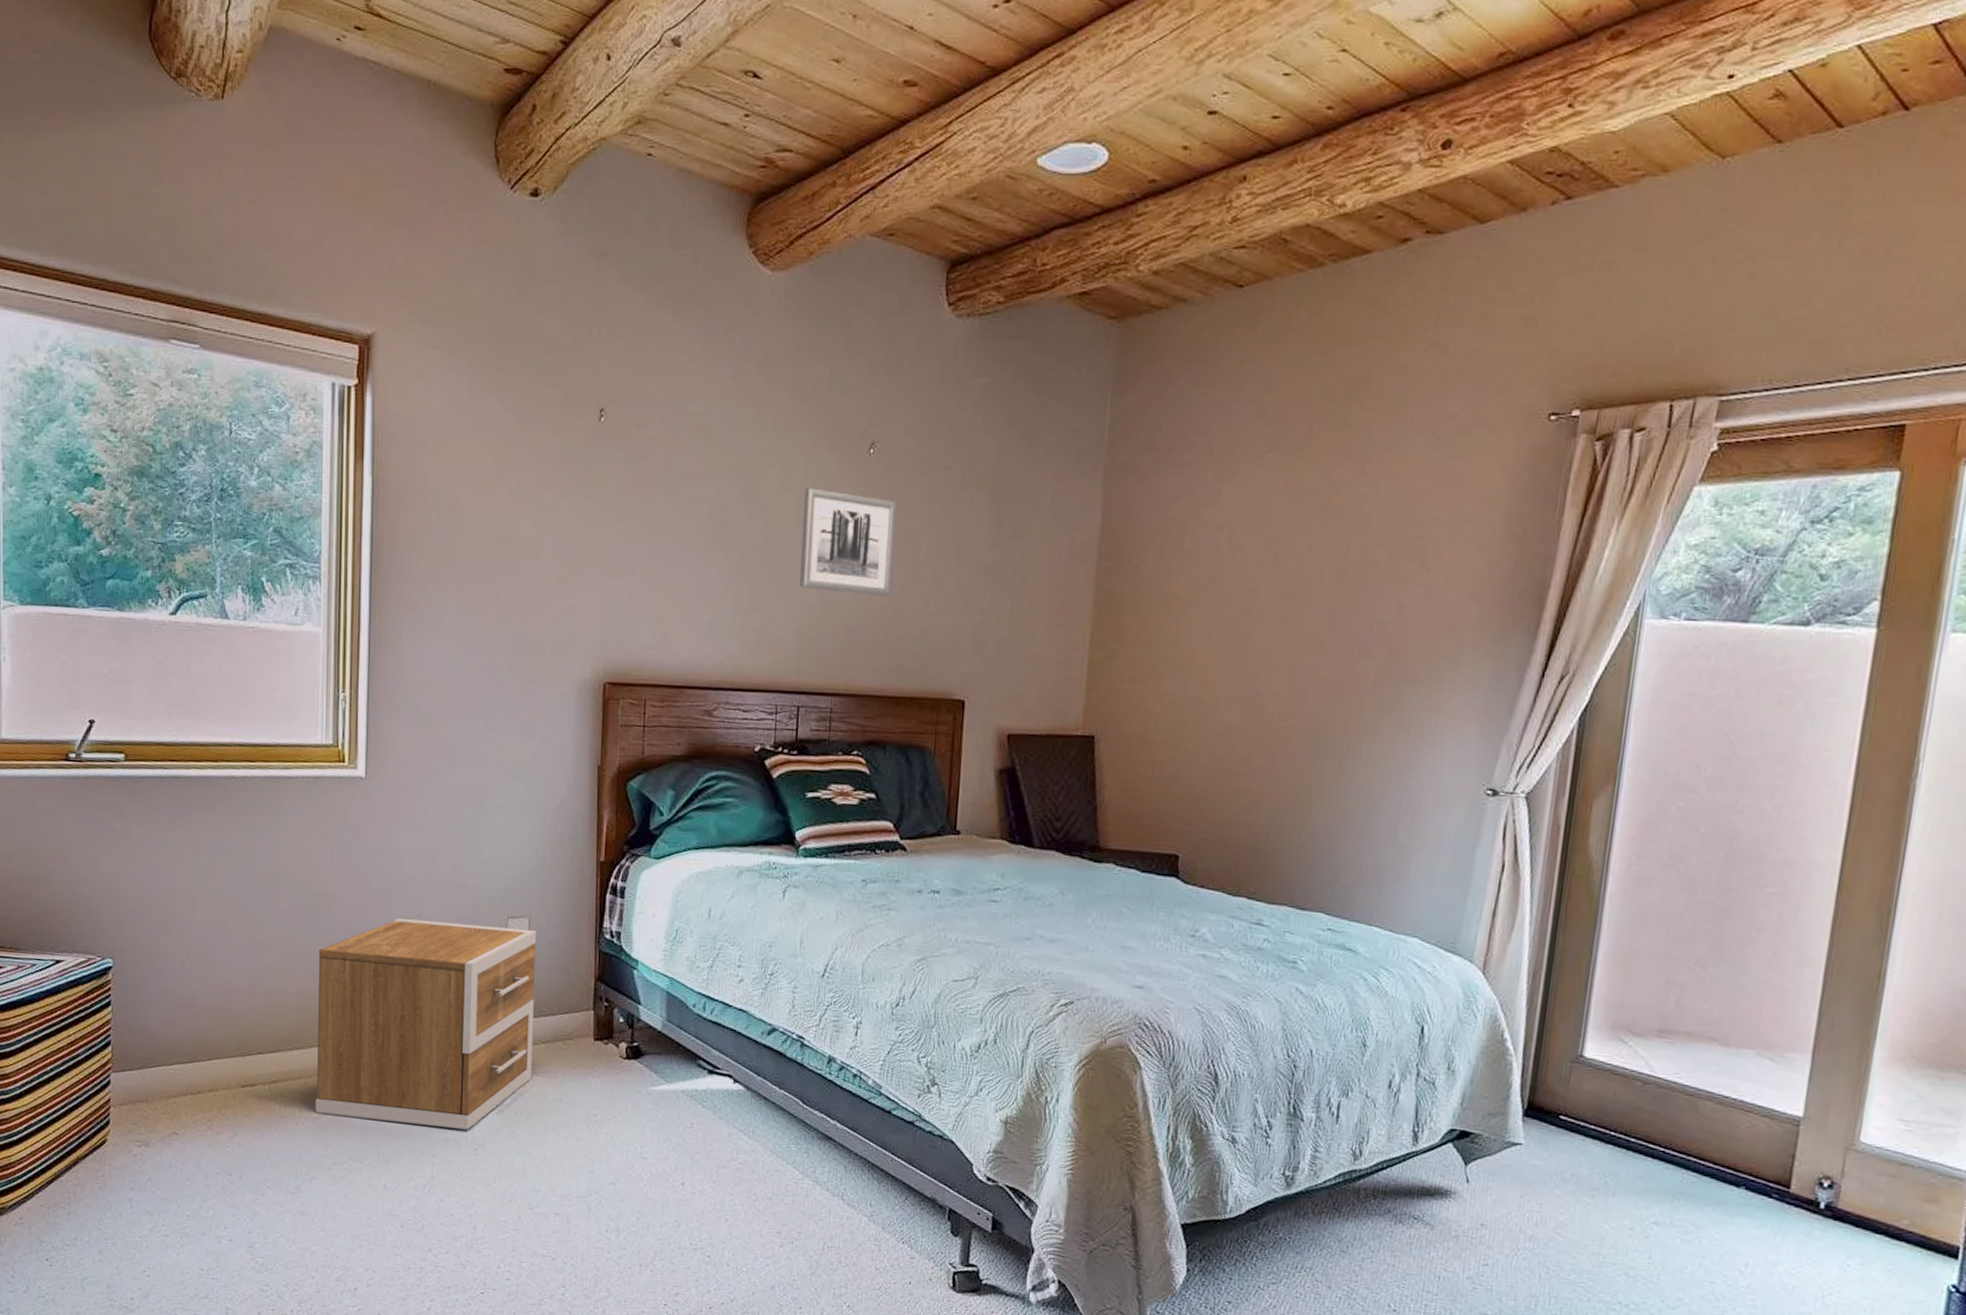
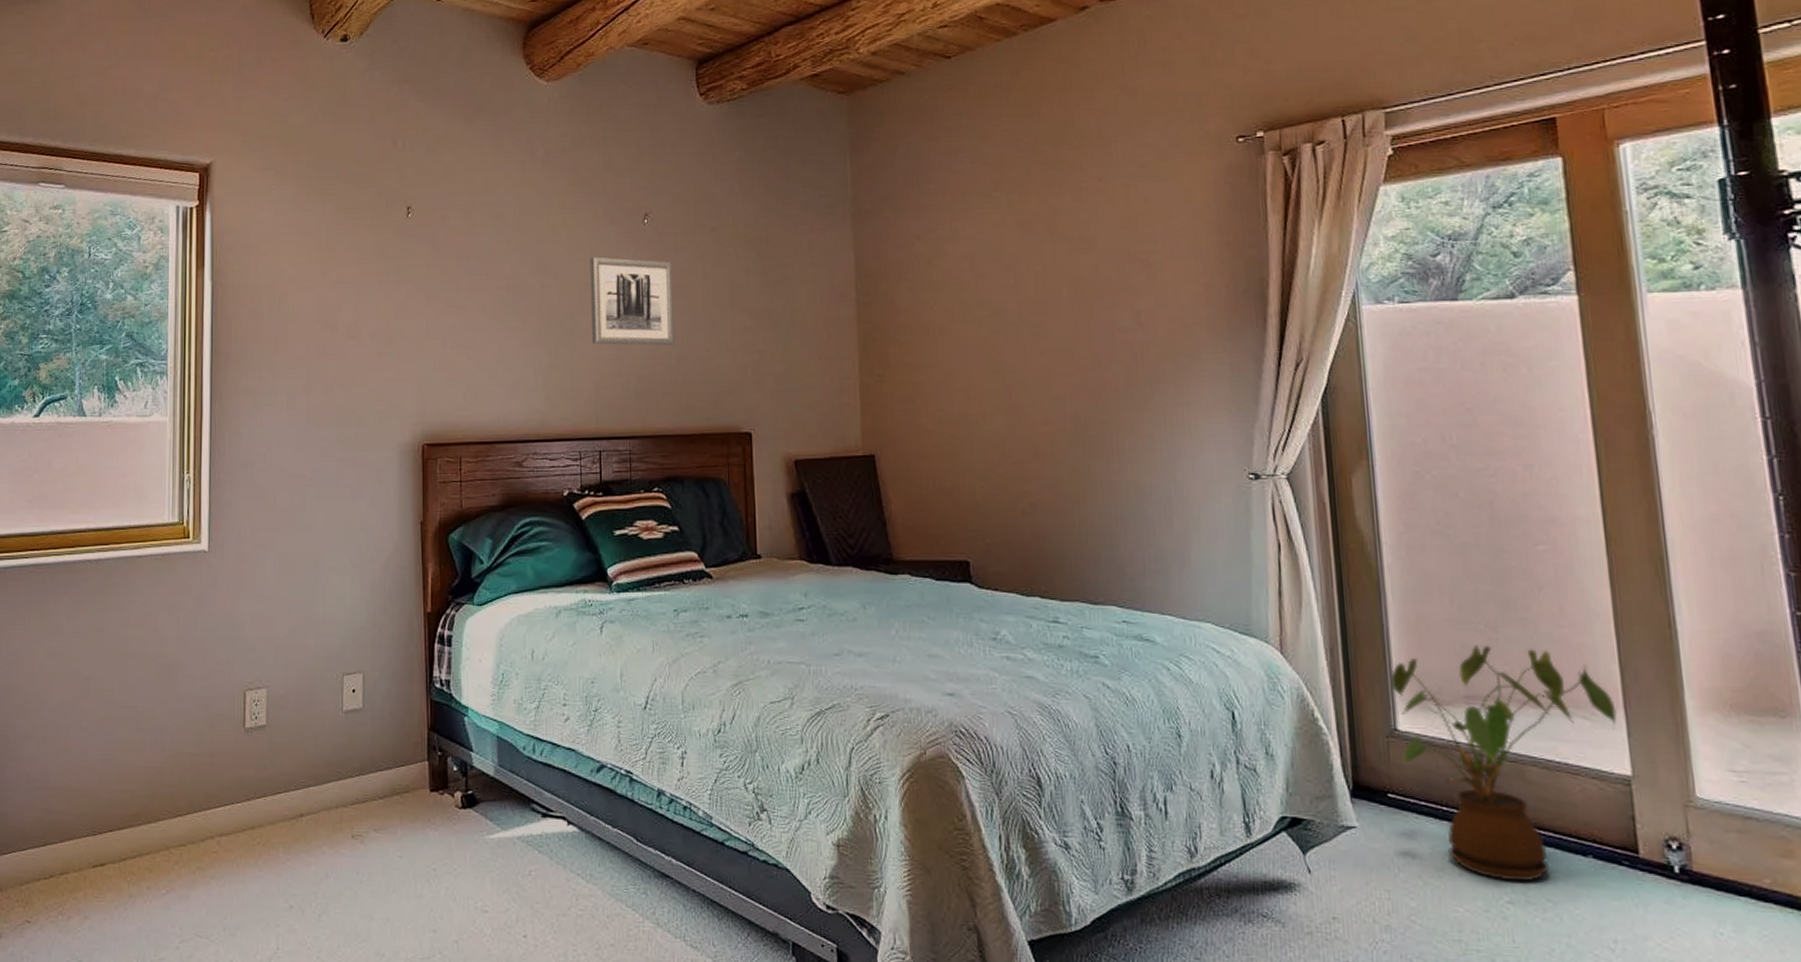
nightstand: present [315,918,537,1130] -> none [163,683,372,895]
house plant: none [1581,981,1805,1207] -> present [1390,645,1617,882]

